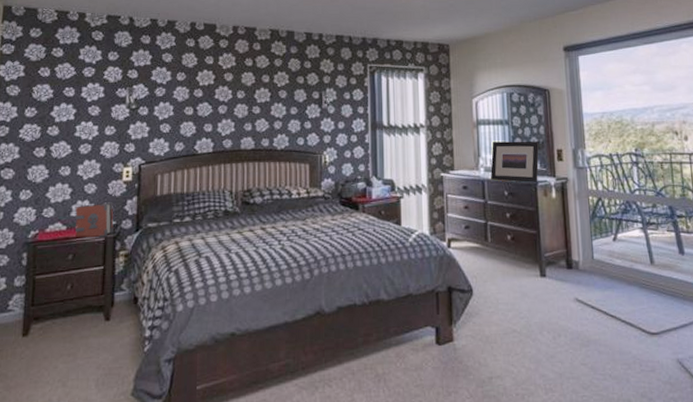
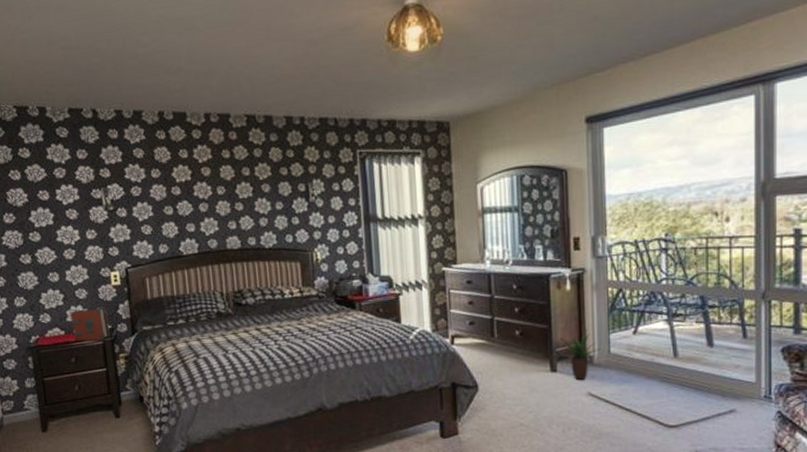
picture frame: present [490,141,539,183] -> none [497,229,553,275]
potted plant: none [548,236,585,285] -> present [560,330,601,380]

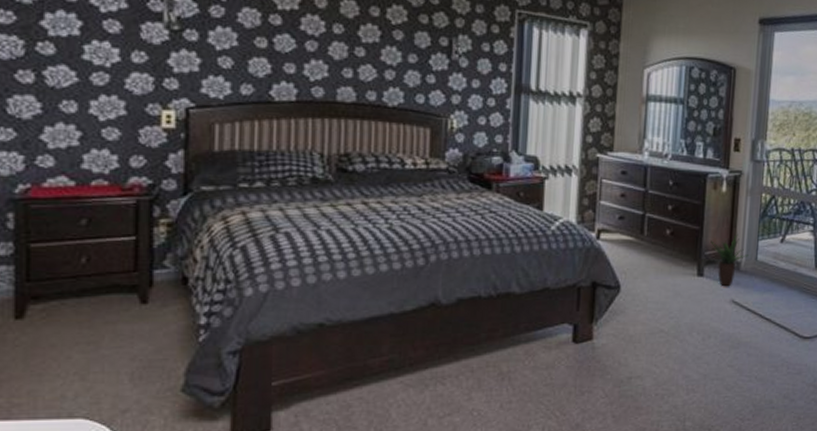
book: present [70,307,111,343] -> none [88,154,149,200]

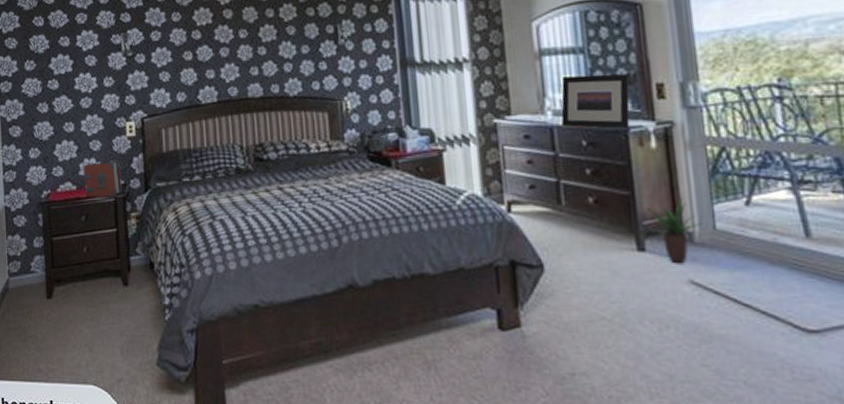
book: none [88,154,149,200] -> present [83,160,123,199]
picture frame: none [655,123,716,173] -> present [561,73,630,129]

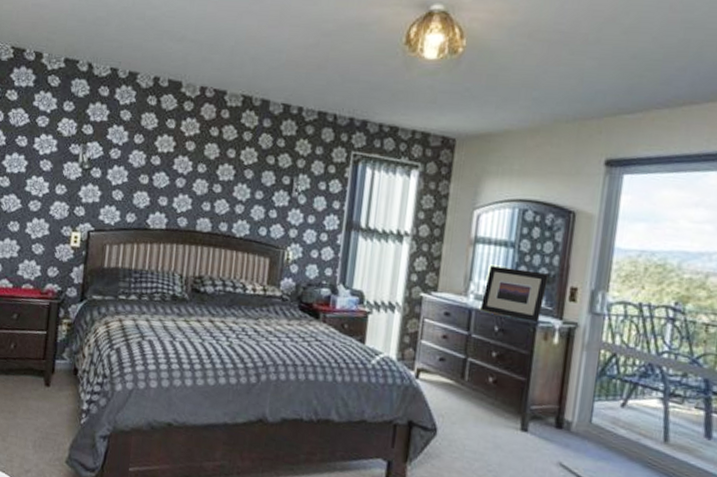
book: present [83,160,123,199] -> none [20,265,60,302]
potted plant: present [647,198,703,262] -> none [538,391,581,447]

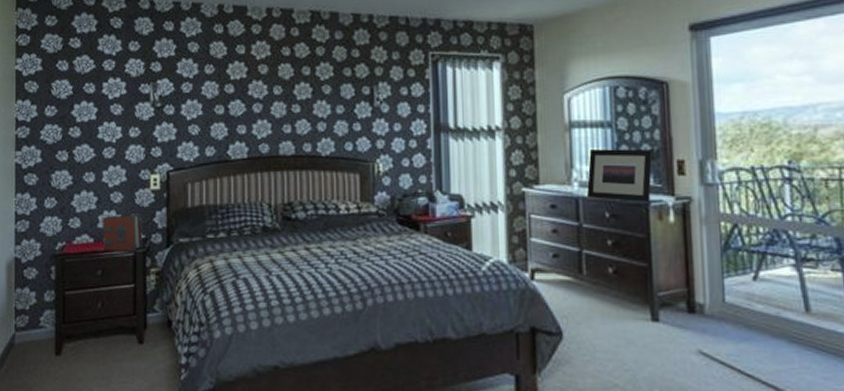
book: none [20,265,60,302] -> present [102,213,143,253]

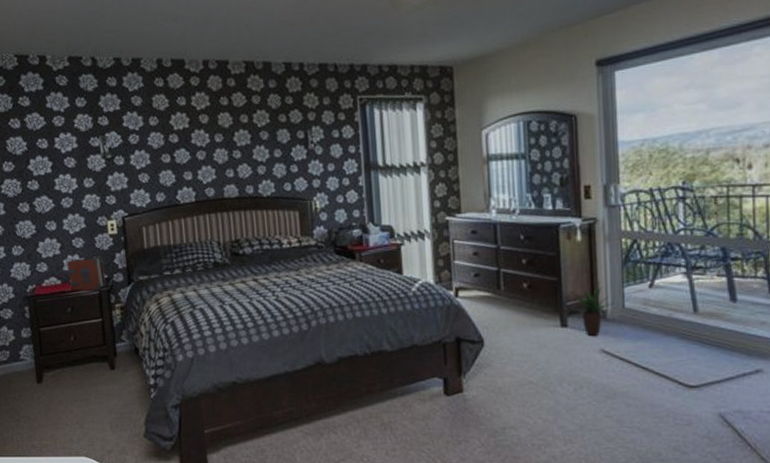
picture frame: present [587,148,653,202] -> none [504,177,563,225]
potted plant: none [663,272,713,333] -> present [571,283,614,336]

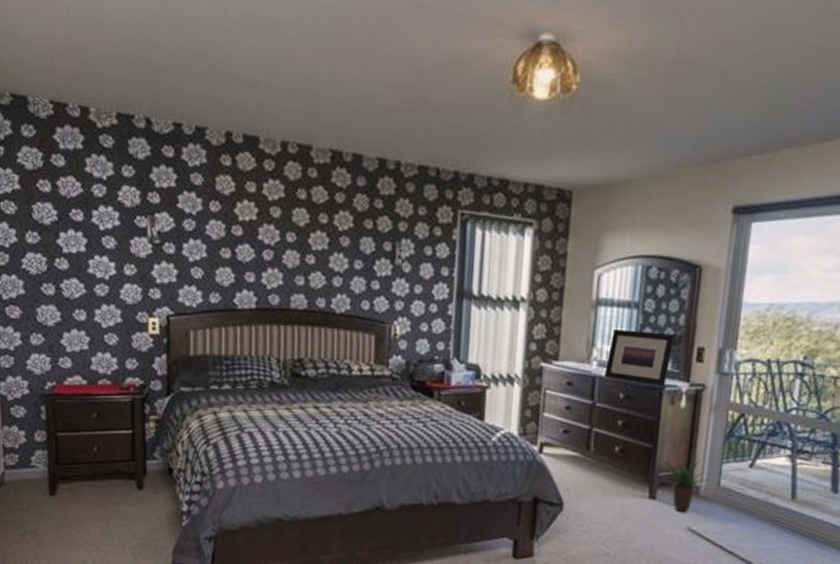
book: present [67,256,107,292] -> none [96,357,141,398]
picture frame: none [504,177,563,225] -> present [605,329,676,386]

